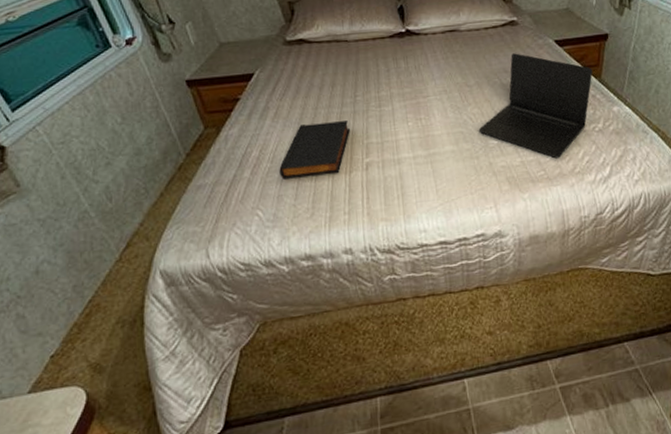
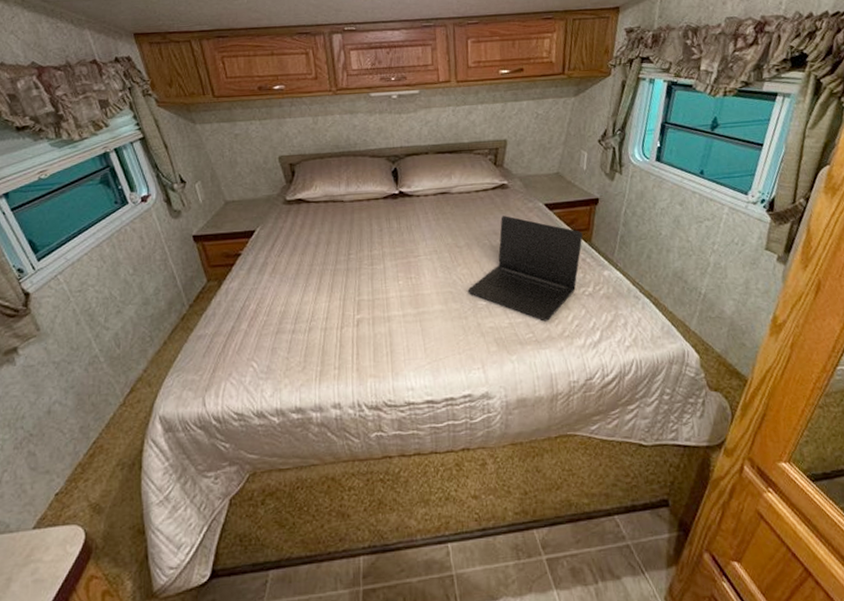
book: present [279,121,350,180] -> none [274,278,343,333]

